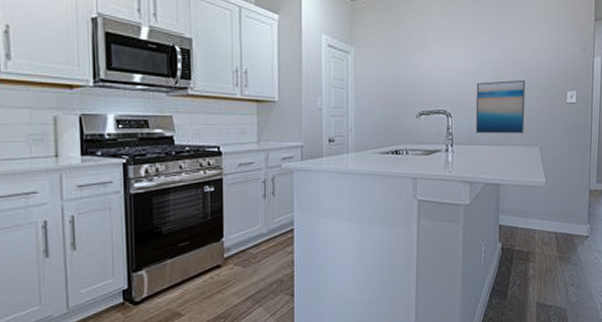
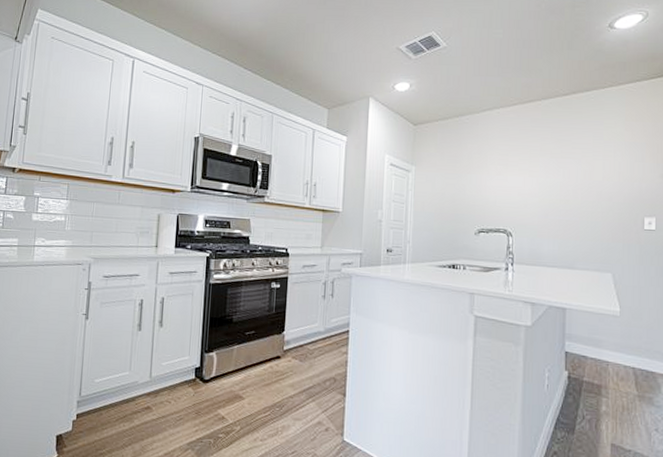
wall art: present [475,79,526,134] -> none [538,203,595,258]

